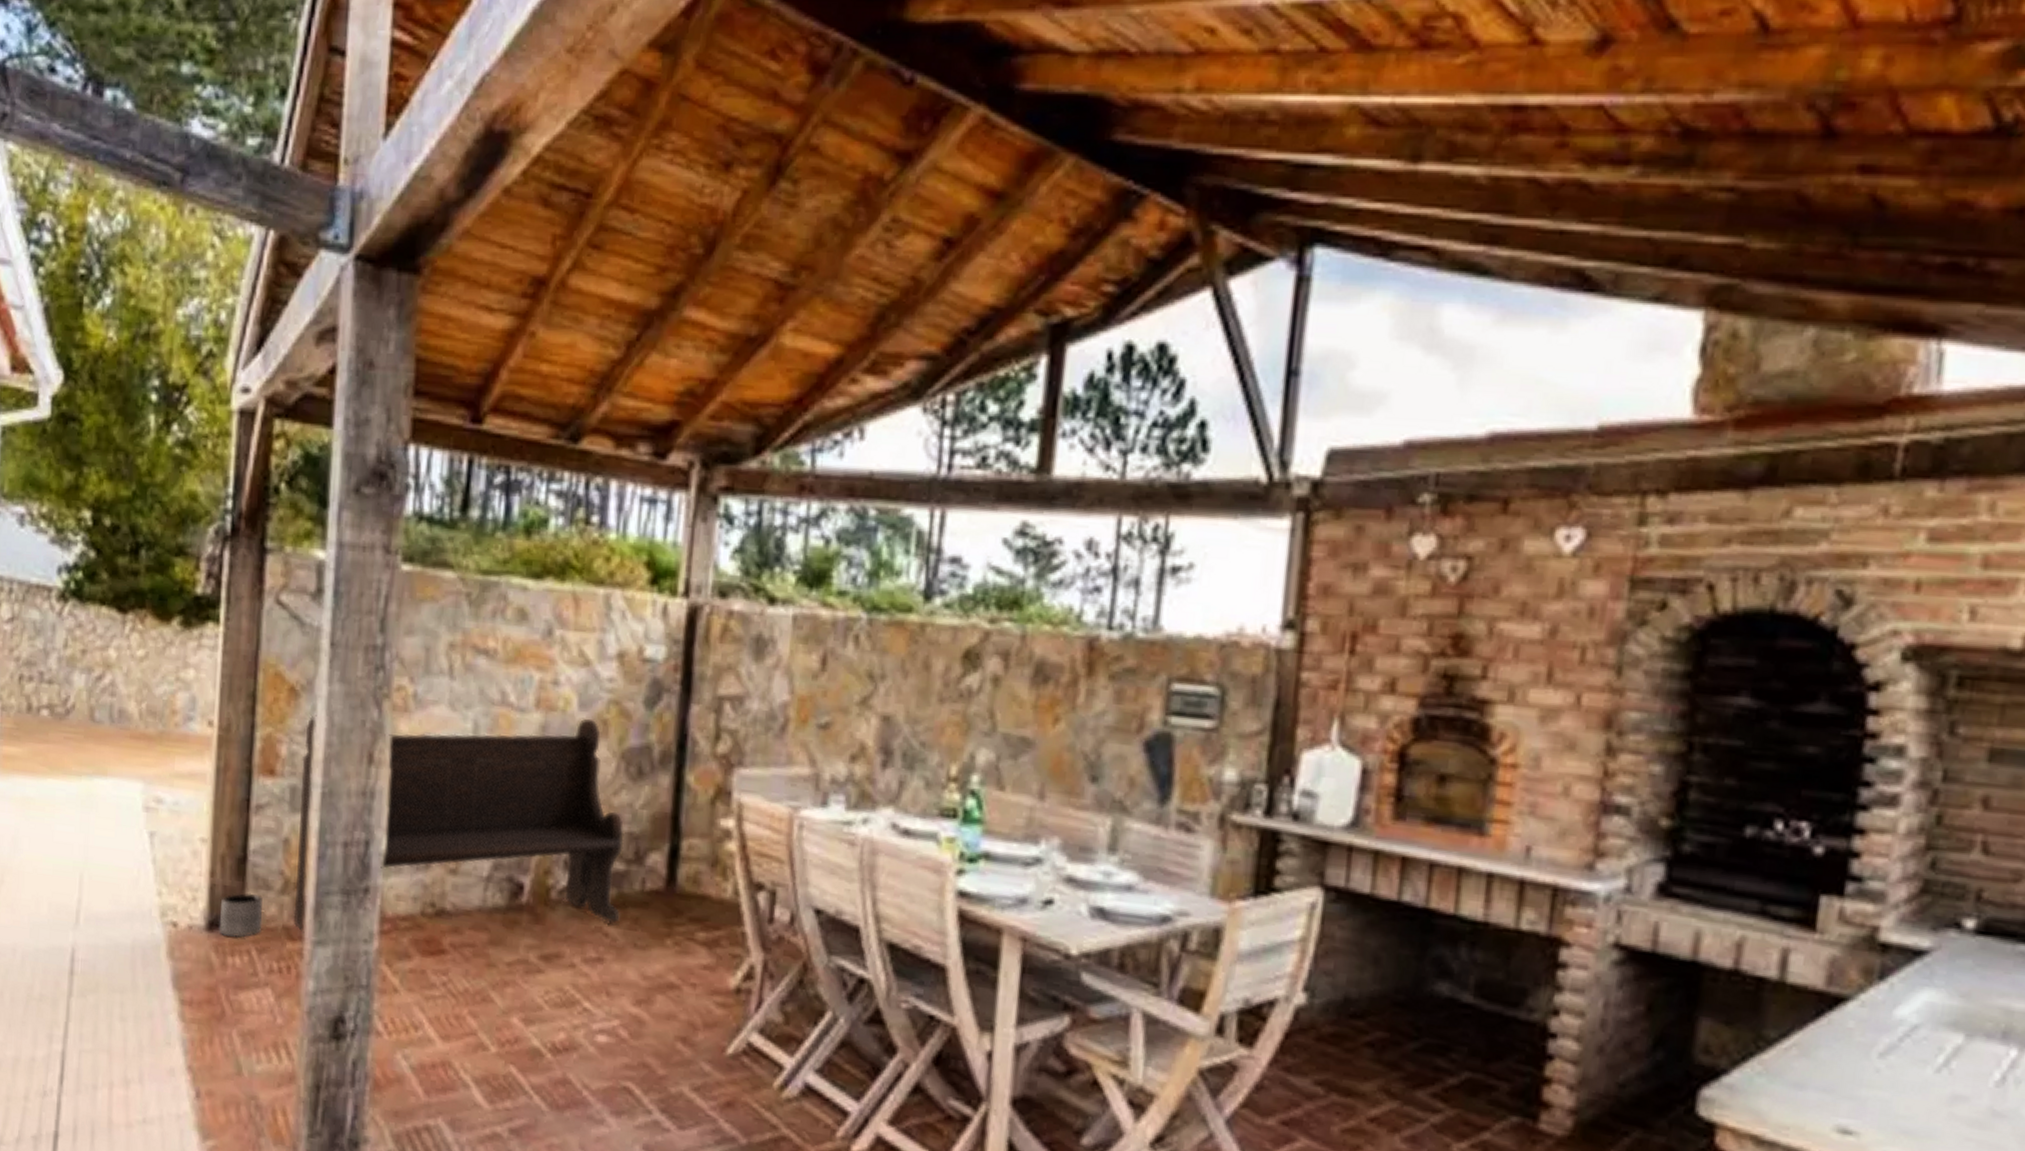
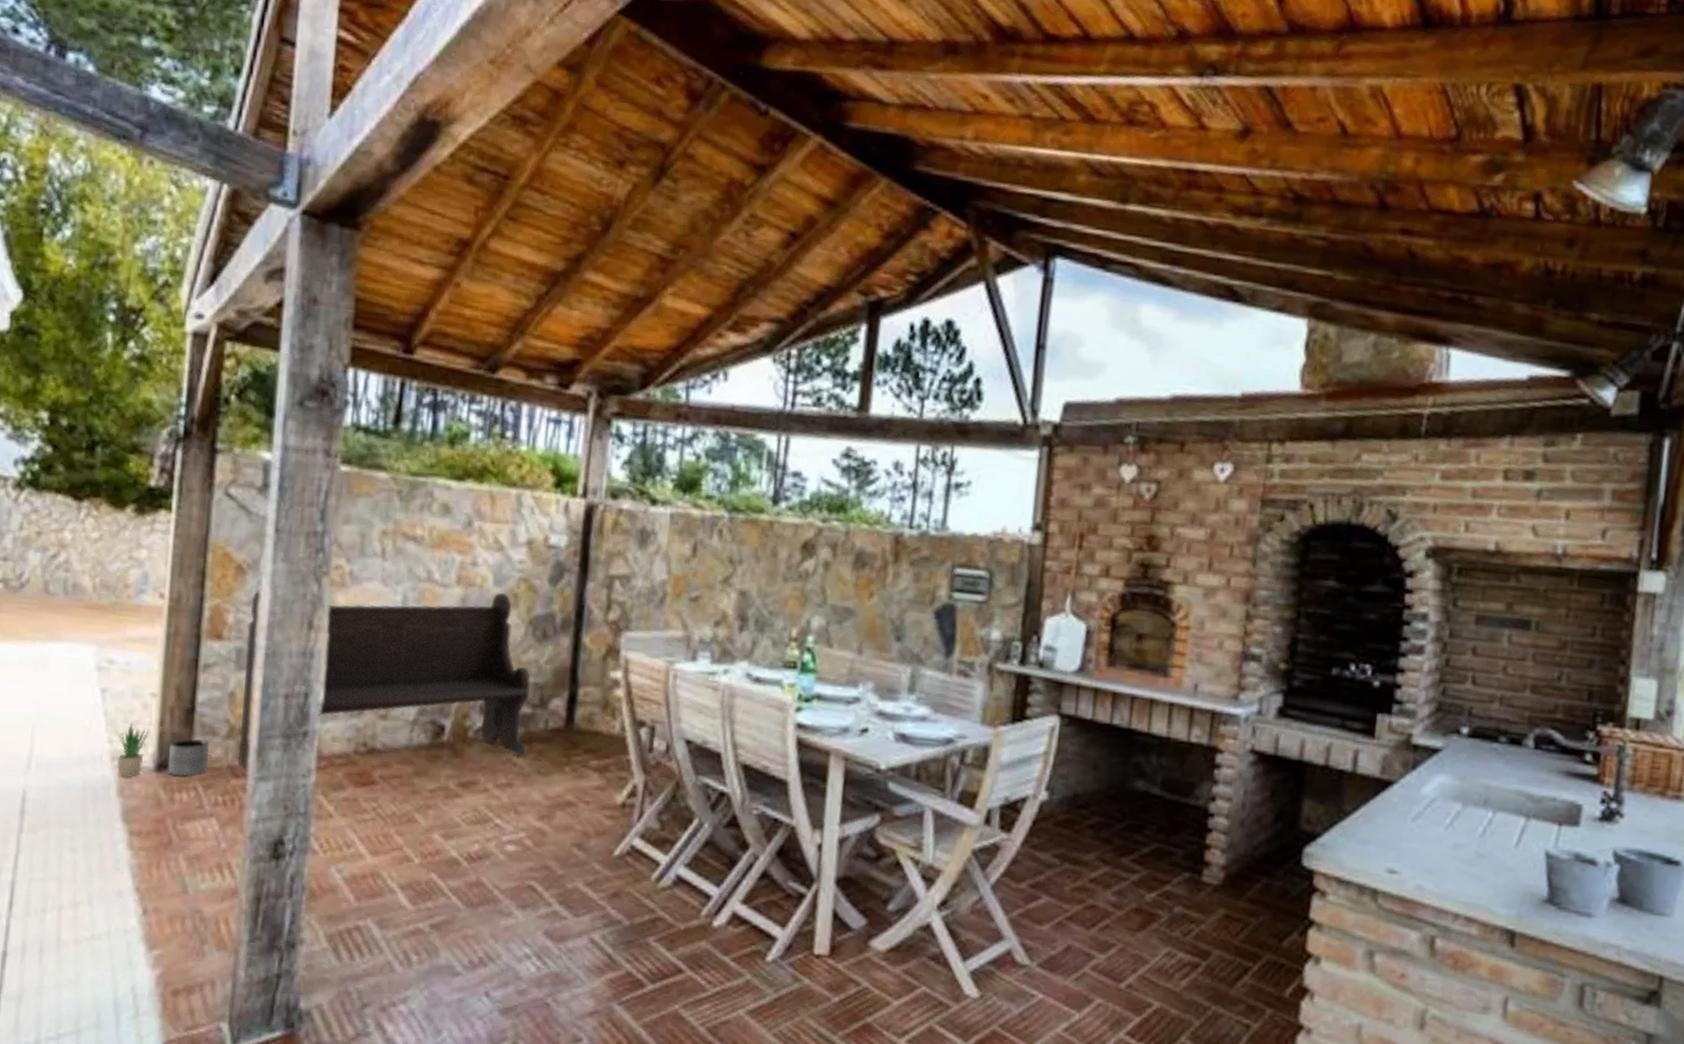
potted plant: none [166,872,200,938] -> present [116,722,150,778]

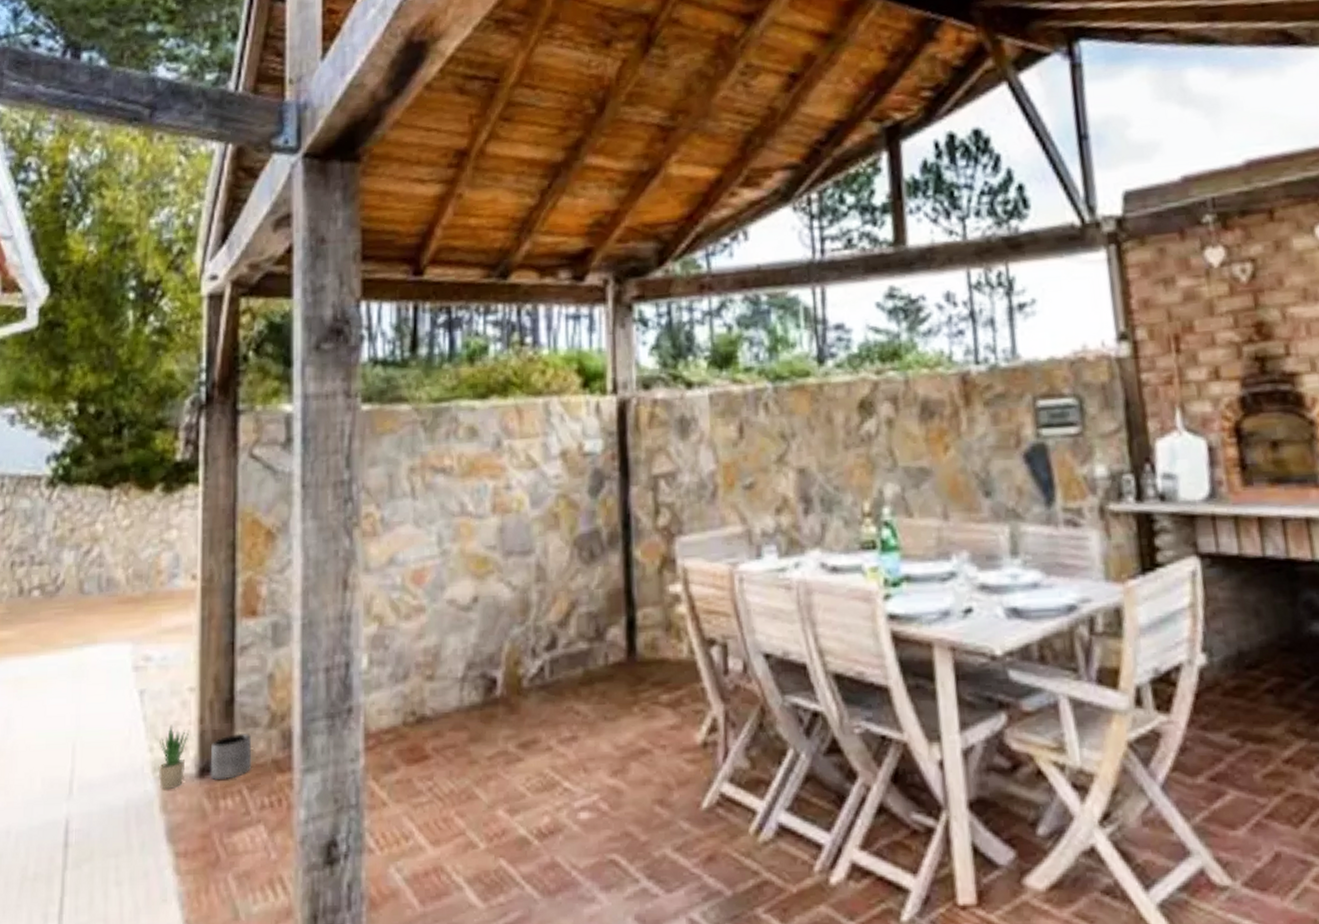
bench: present [237,589,531,771] -> none [282,514,588,763]

